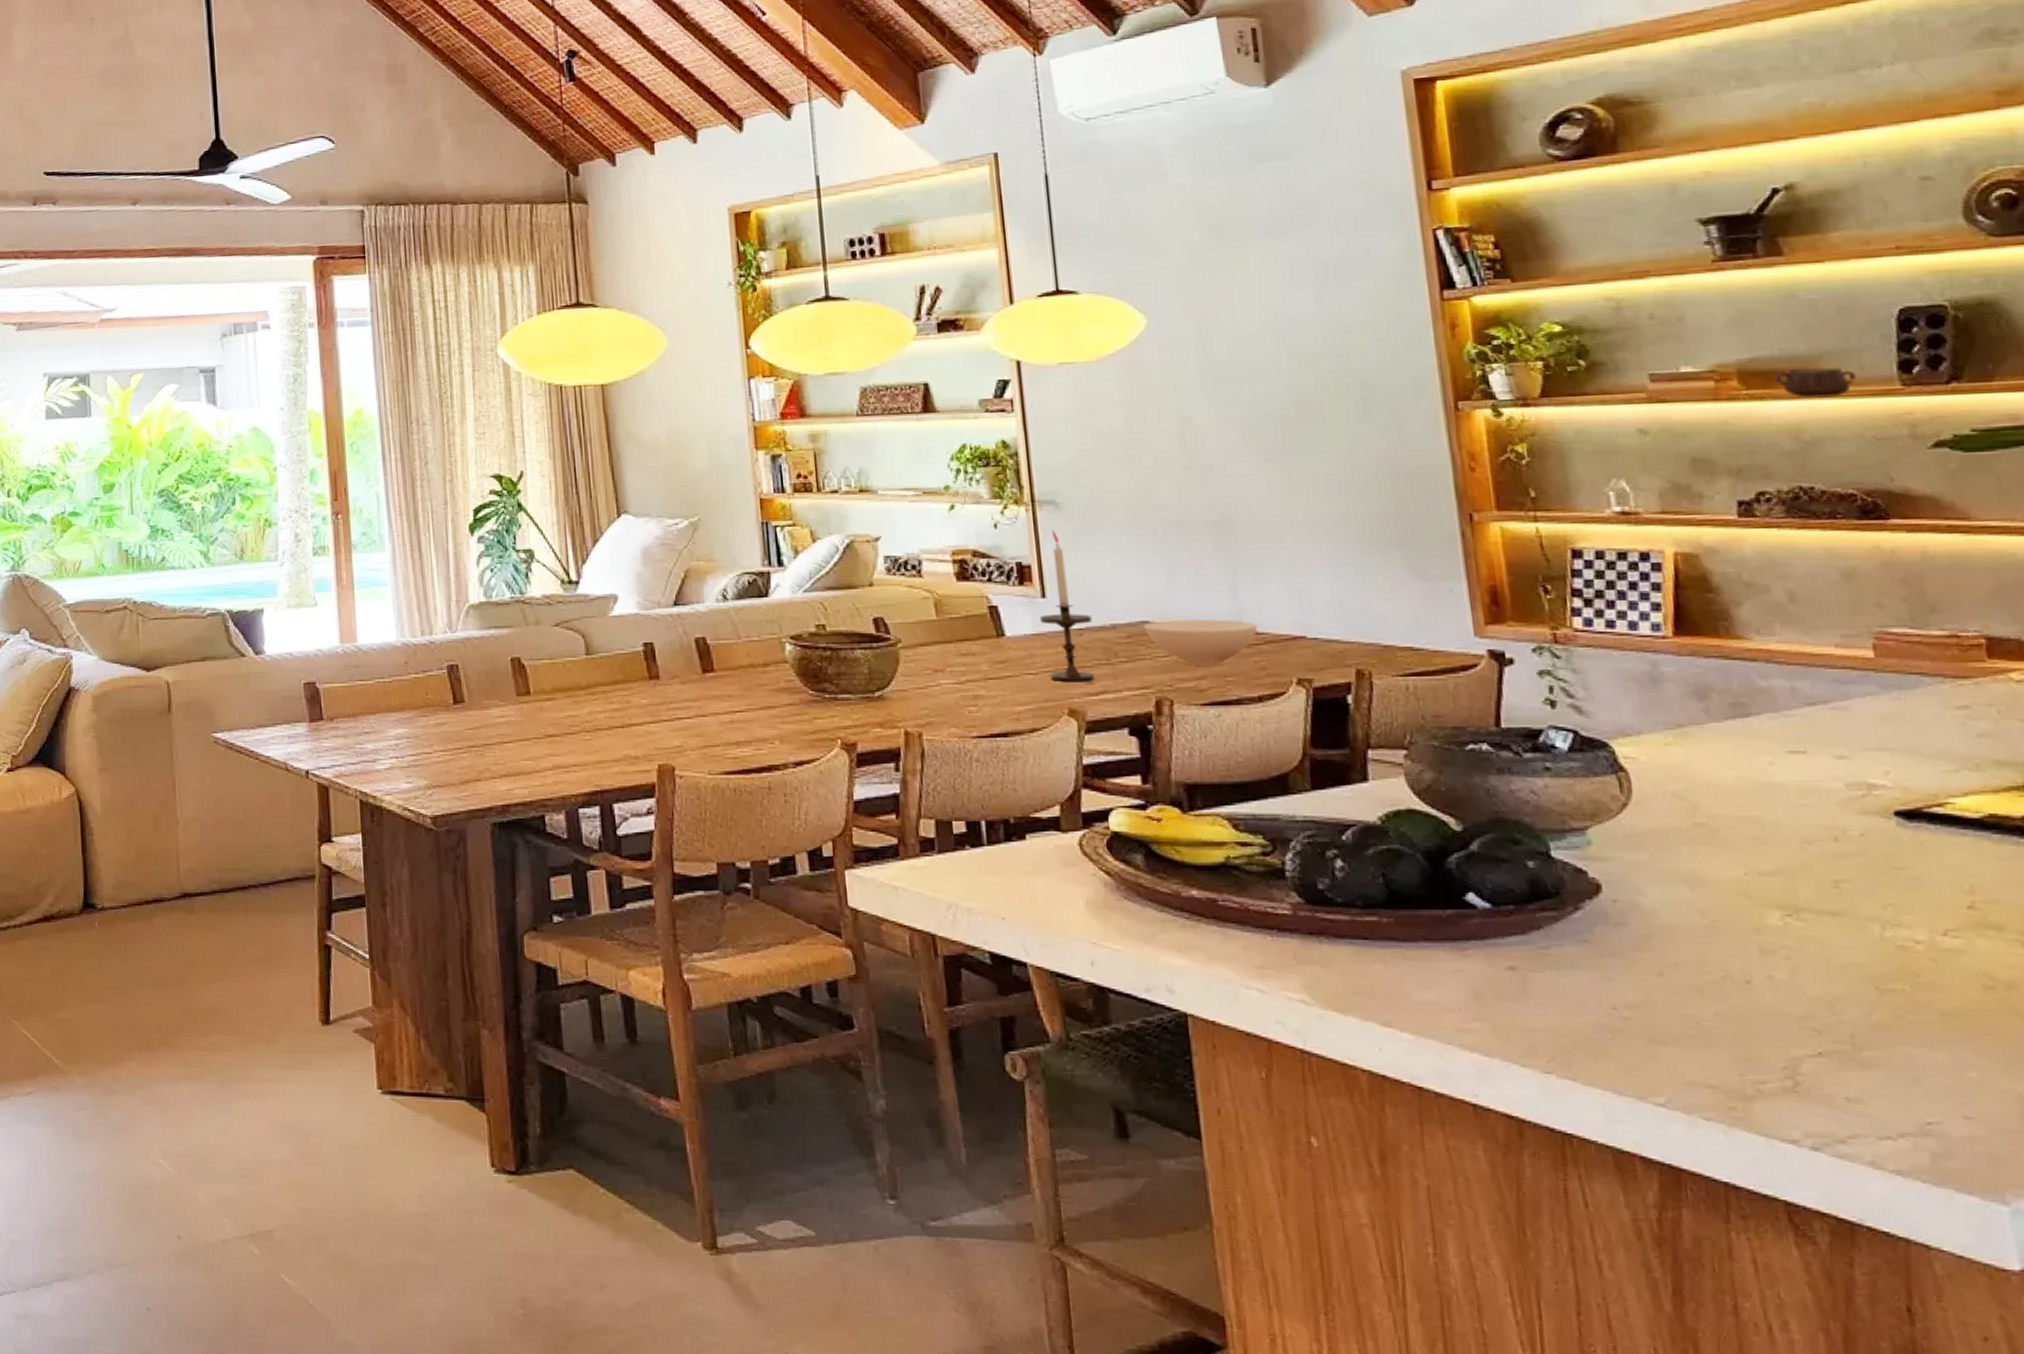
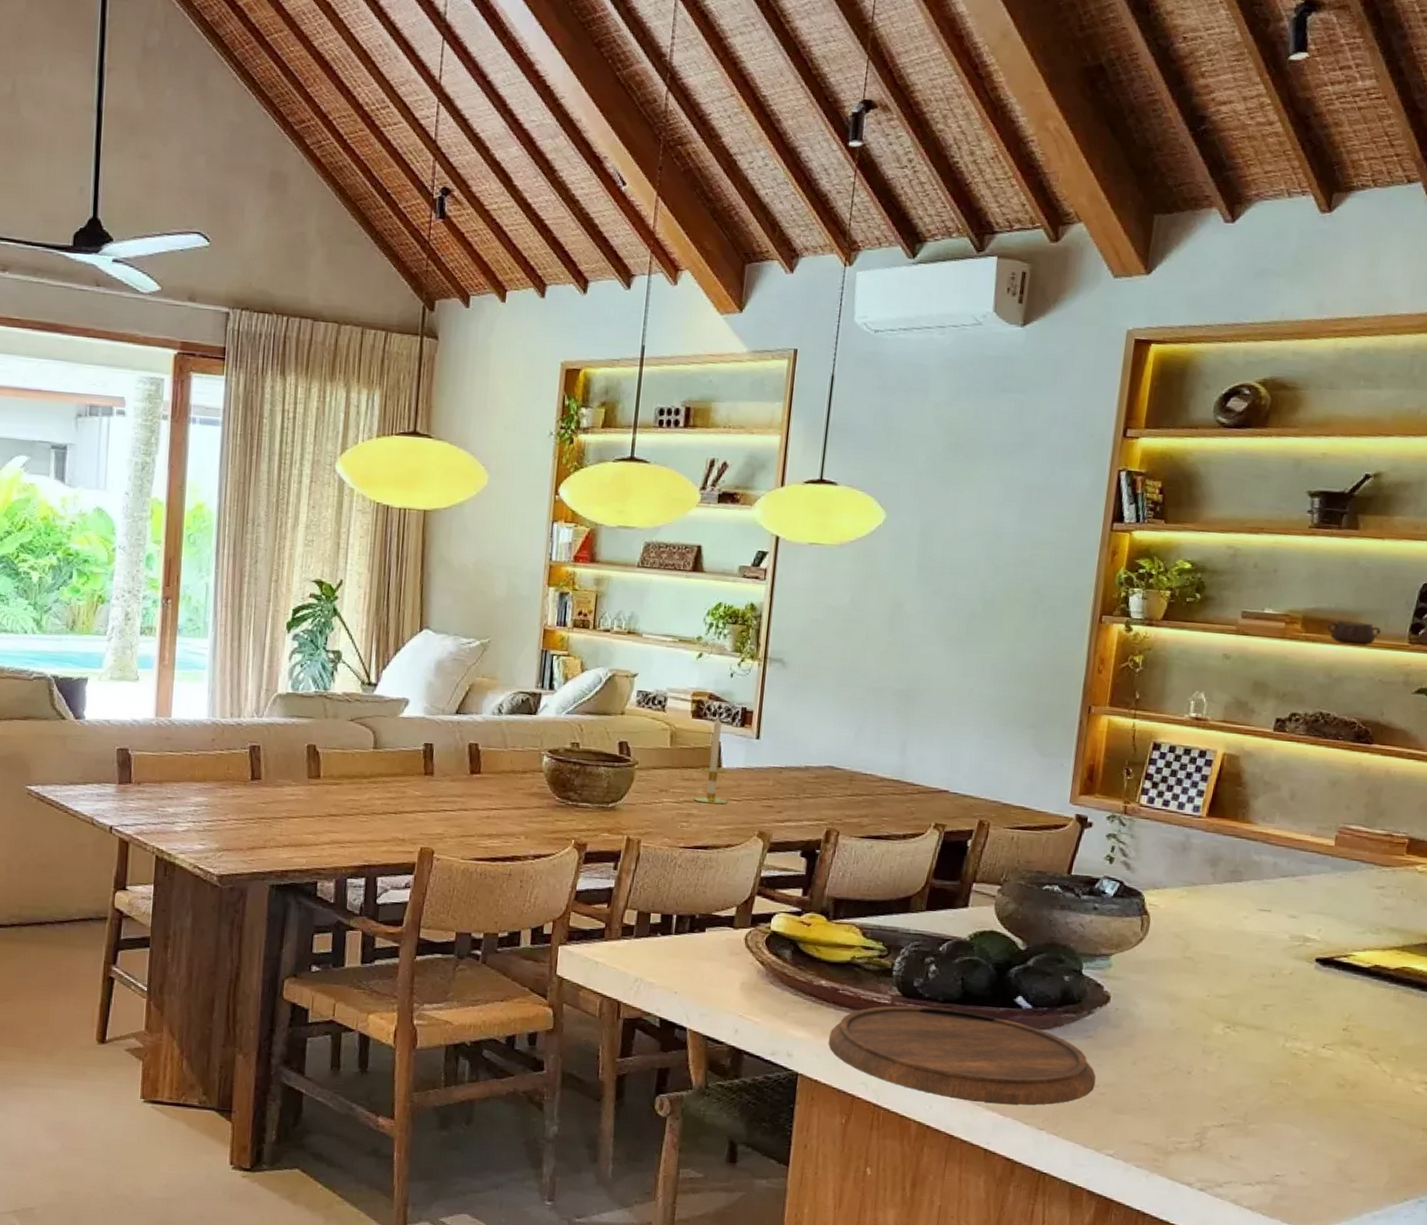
candle: none [978,574,1022,681] -> present [694,715,728,805]
candlestick: present [1039,530,1095,683] -> none [750,684,792,811]
bowl: present [1143,619,1258,666] -> none [829,767,916,807]
cutting board: none [1217,915,1612,1040] -> present [828,1005,1096,1105]

